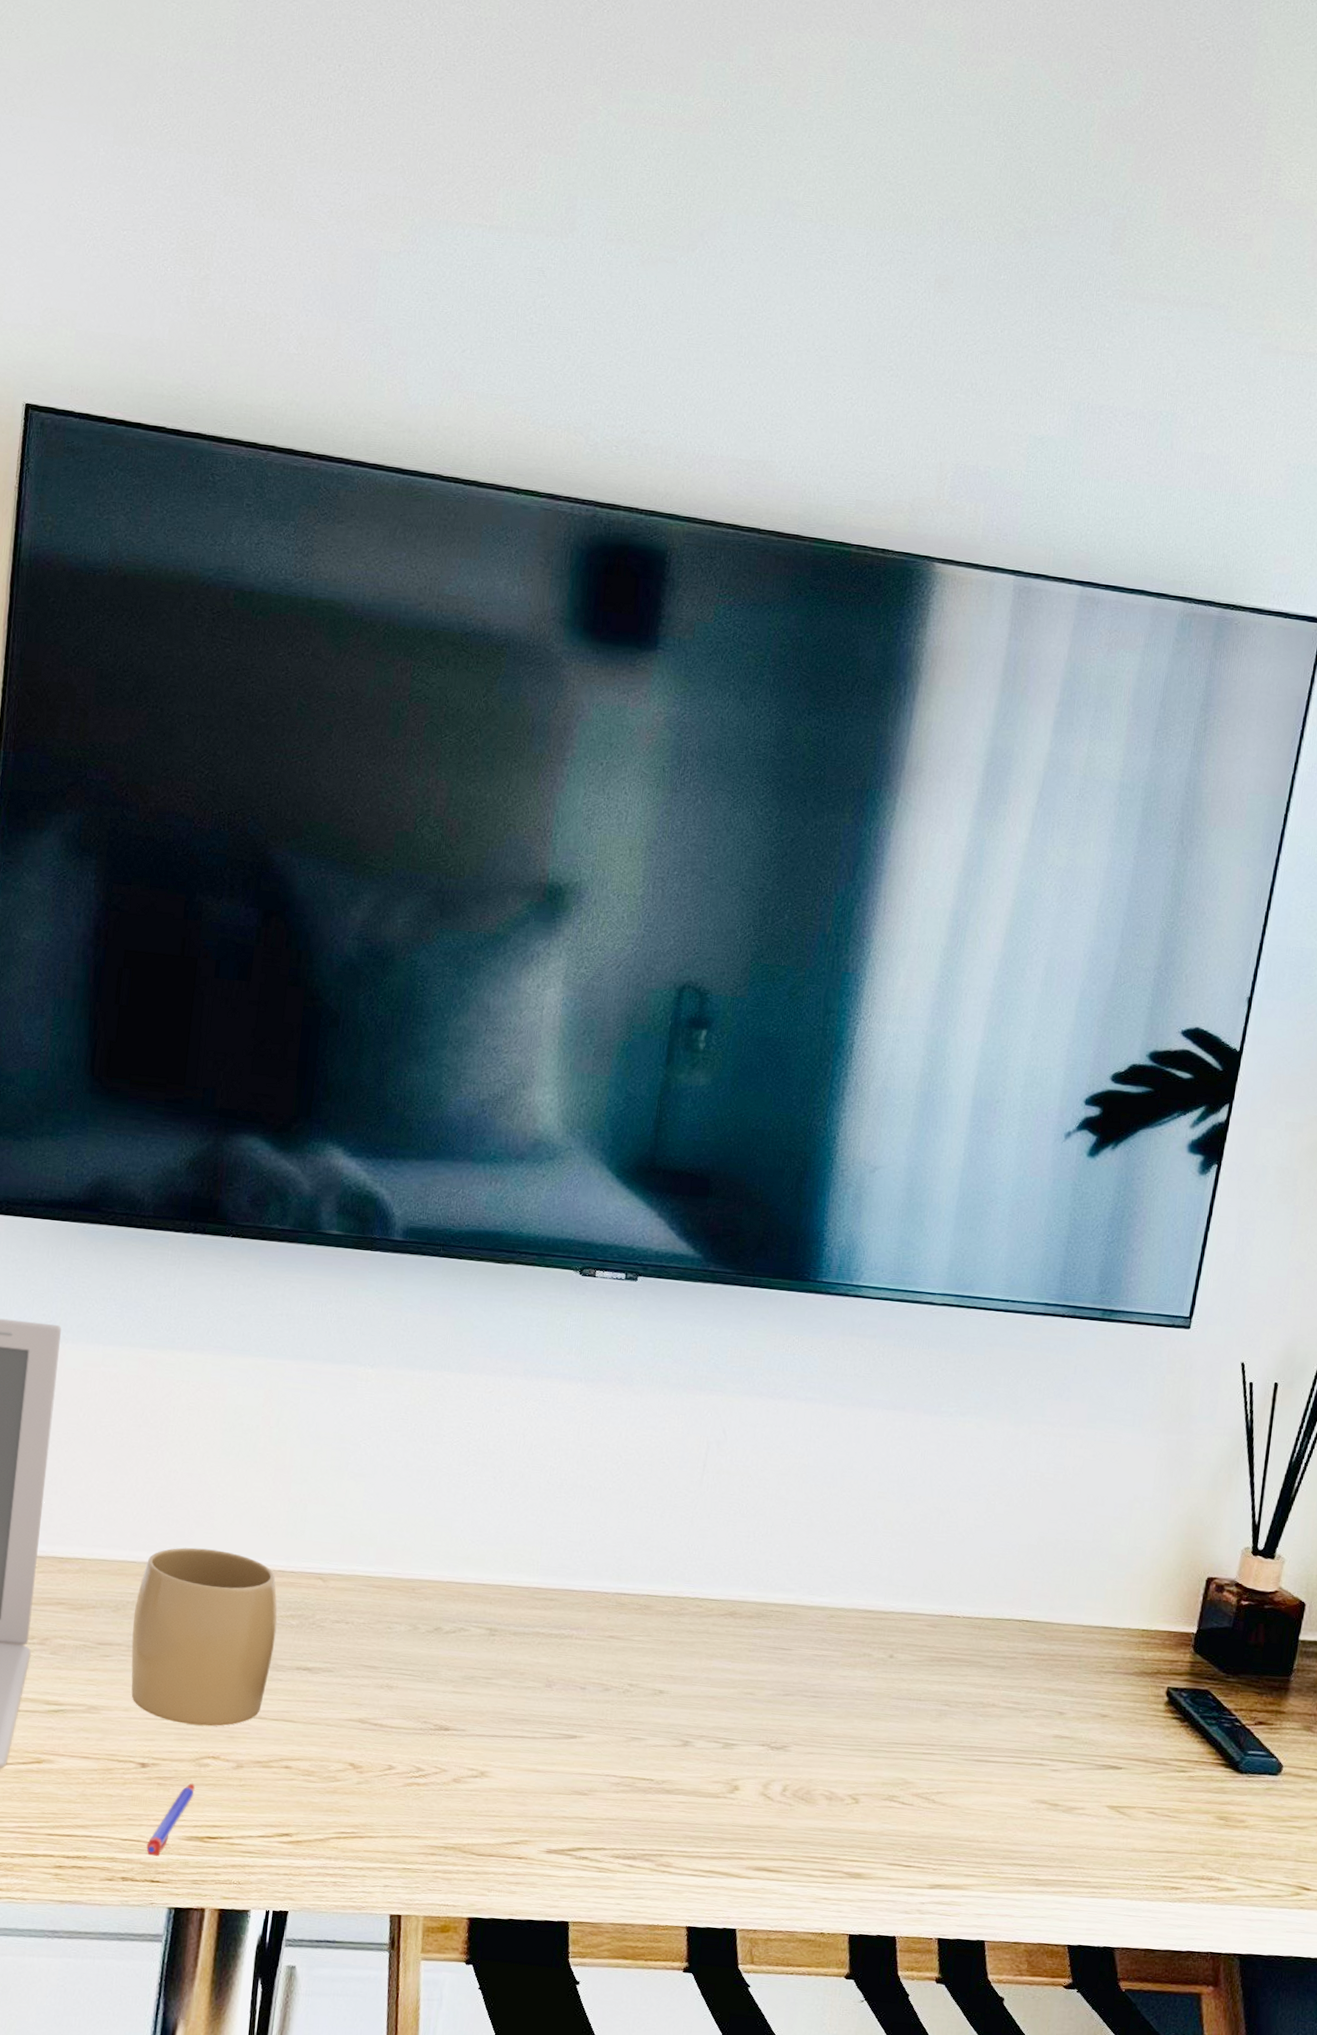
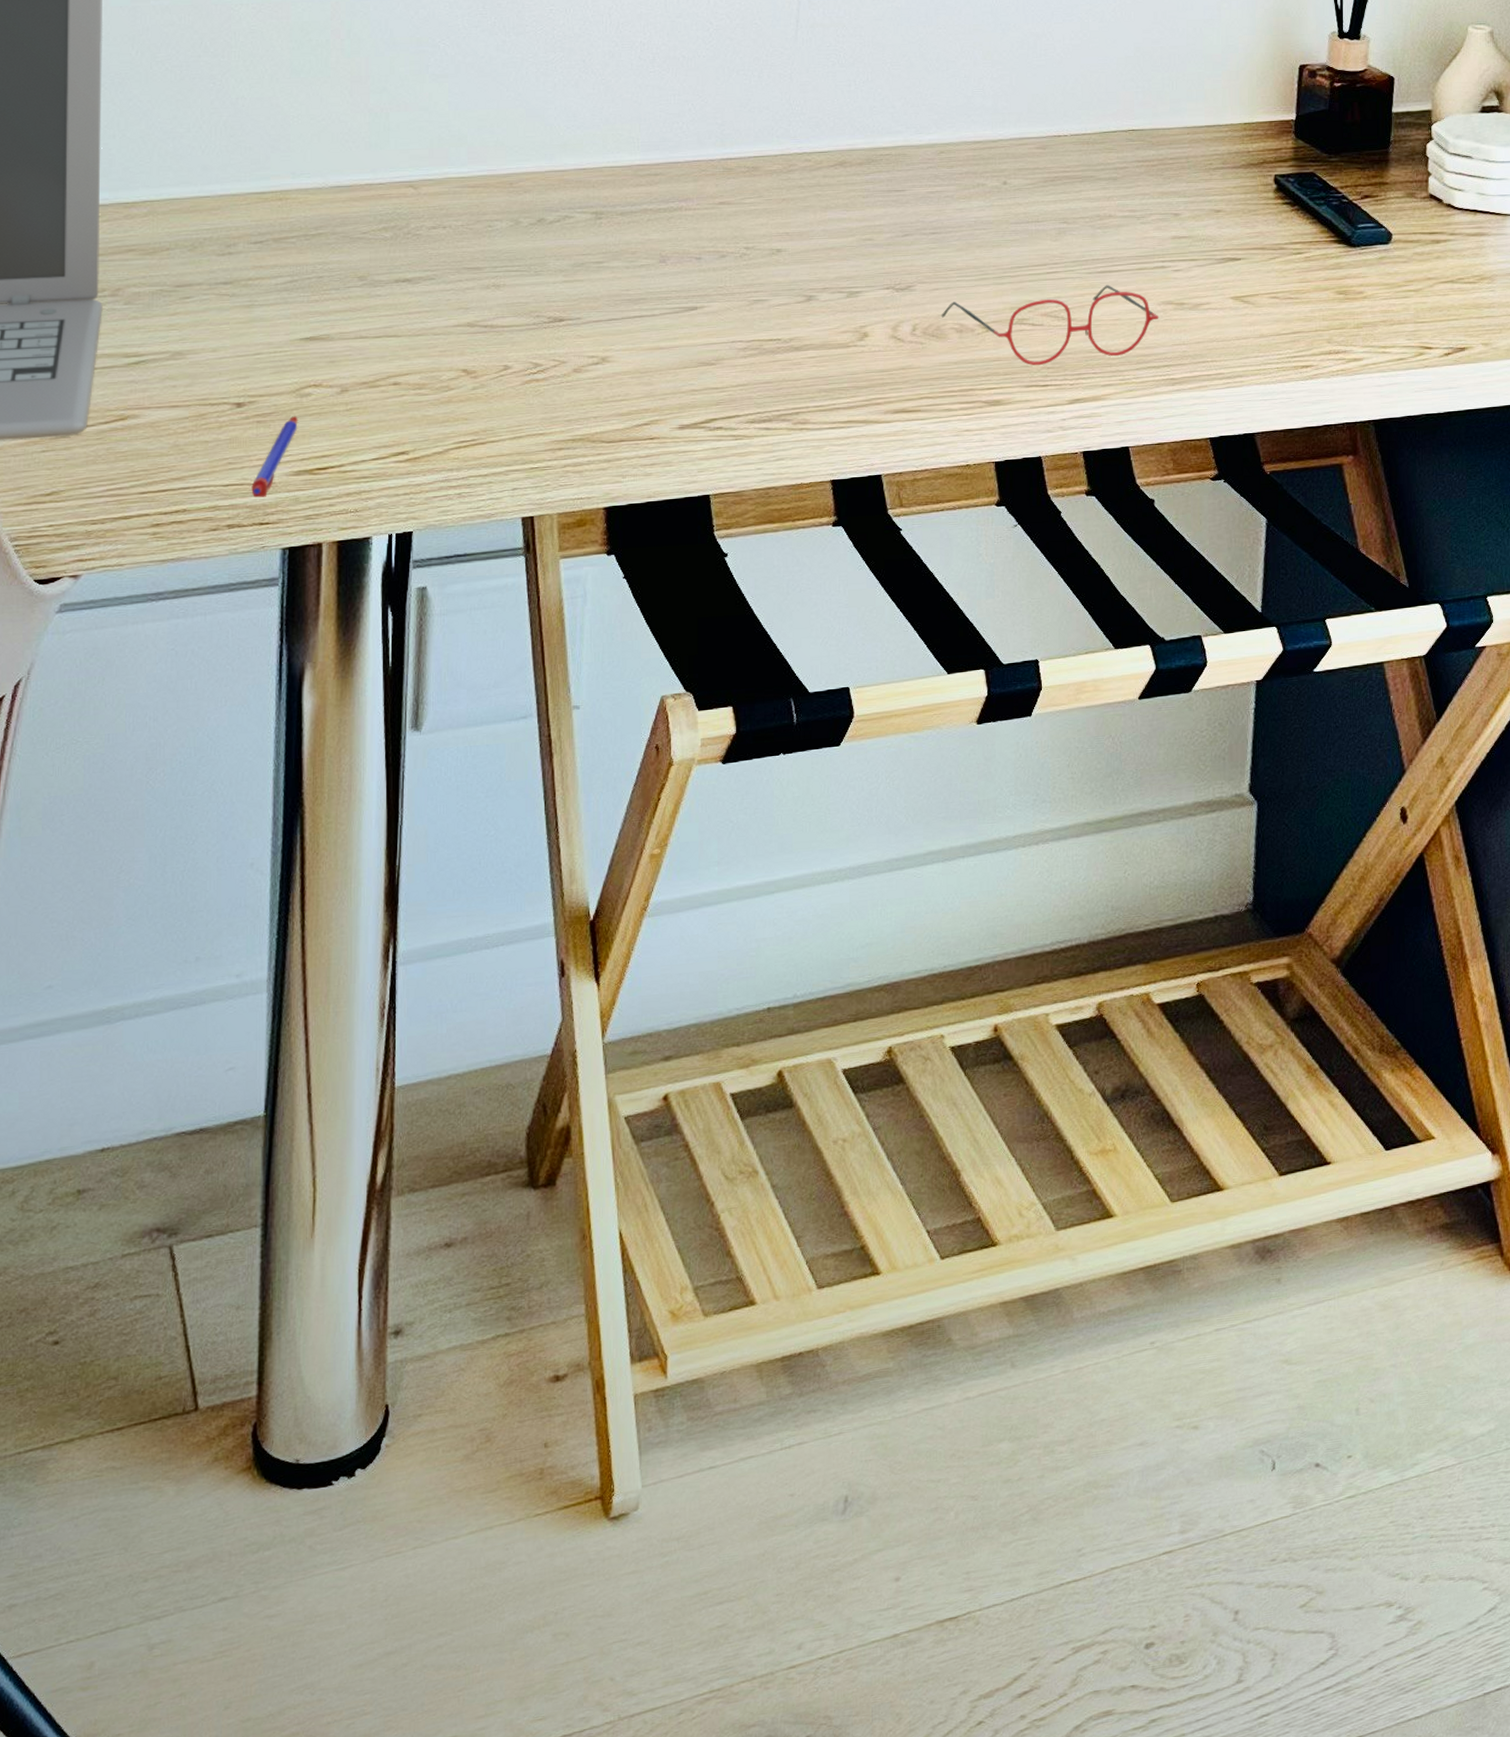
mug: present [131,1547,278,1726] -> none [212,172,369,356]
eyeglasses: none [812,1768,1031,1848] -> present [941,285,1159,366]

